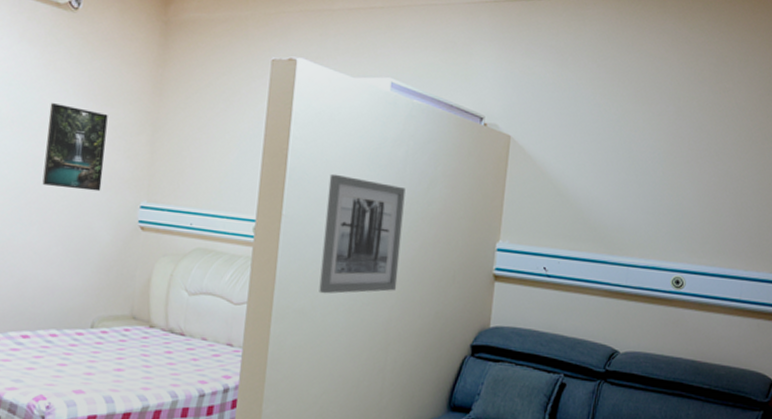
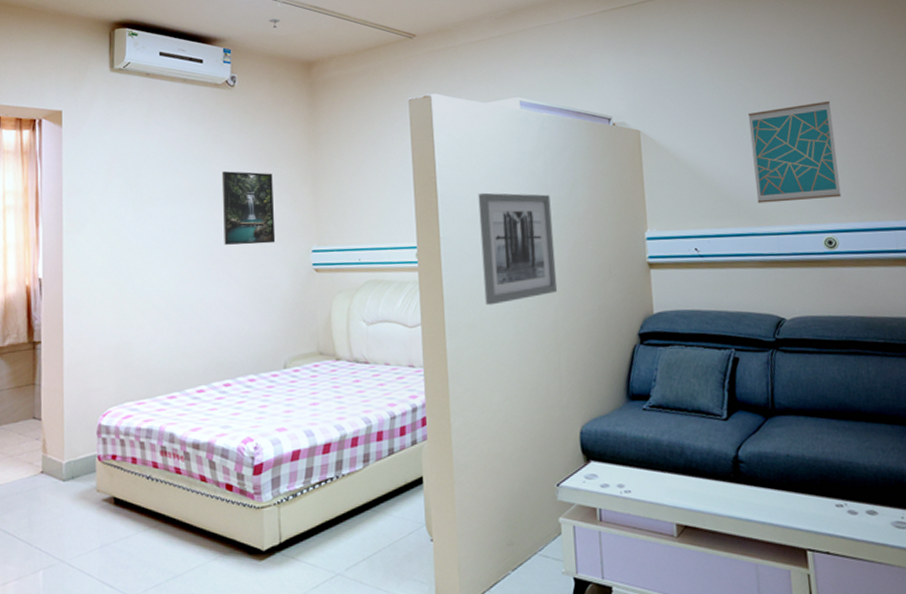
wall art: none [615,136,707,238] -> present [747,100,842,203]

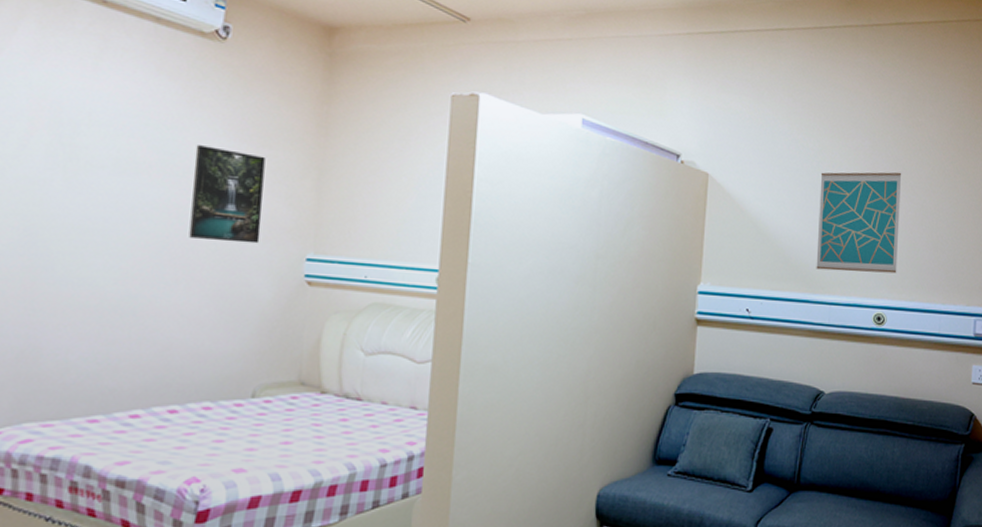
wall art: present [478,192,558,306] -> none [511,217,601,347]

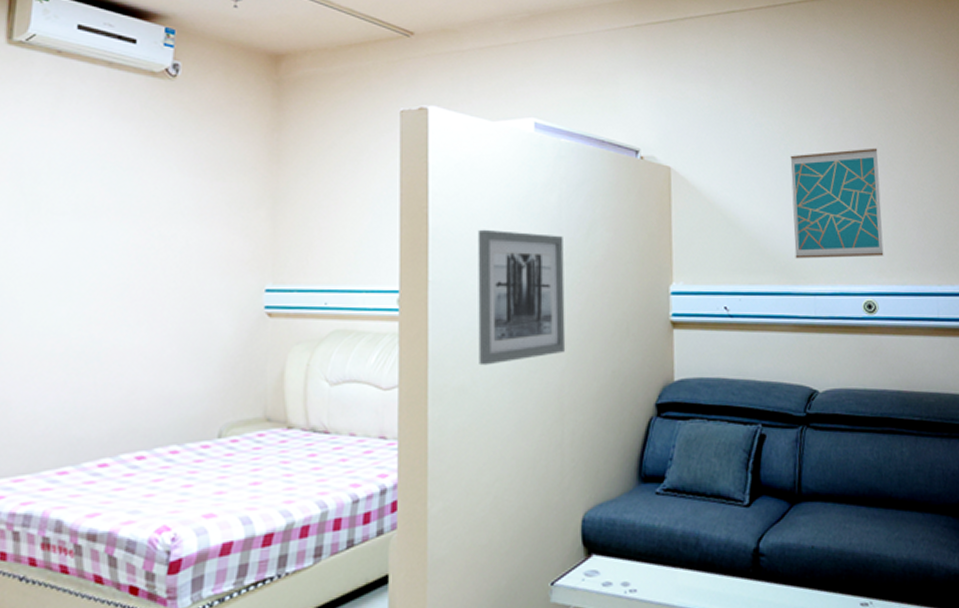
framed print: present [189,145,266,244] -> none [149,184,220,279]
wall art: none [511,217,601,347] -> present [477,229,566,366]

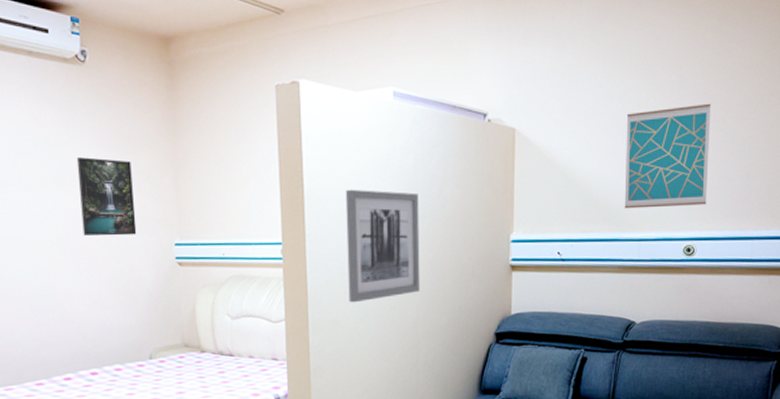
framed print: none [149,184,220,279] -> present [76,157,137,236]

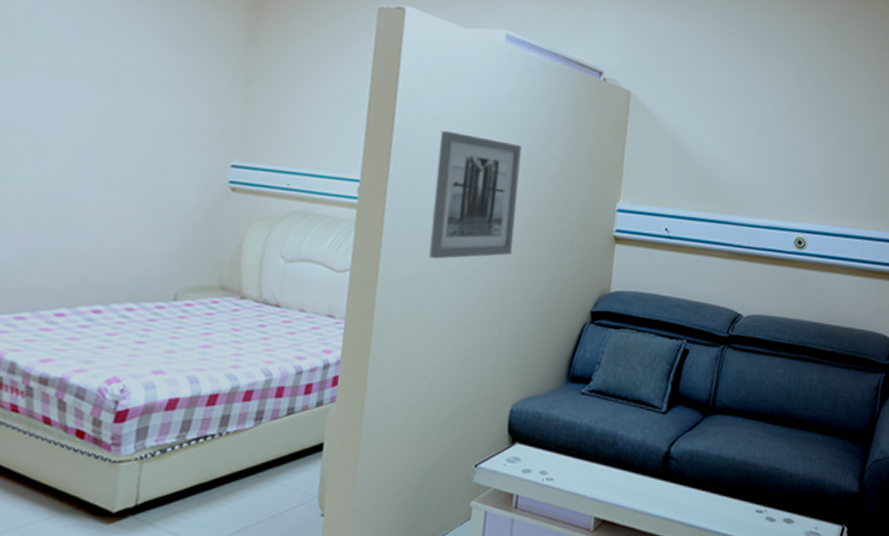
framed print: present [76,157,137,236] -> none [119,51,195,149]
wall art: present [624,103,711,209] -> none [737,93,827,197]

